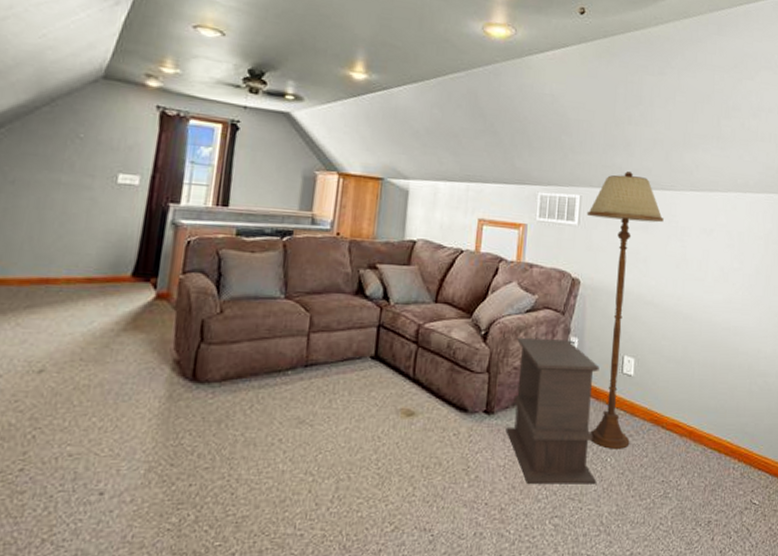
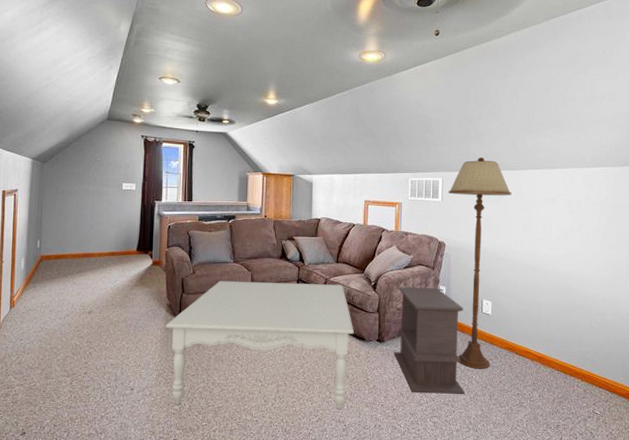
coffee table: none [167,324,453,517] -> present [165,280,354,410]

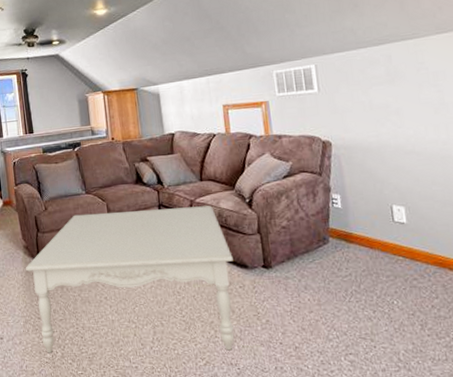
side table: present [394,286,465,394] -> none [280,198,387,327]
floor lamp: present [448,157,512,369] -> none [325,31,415,293]

